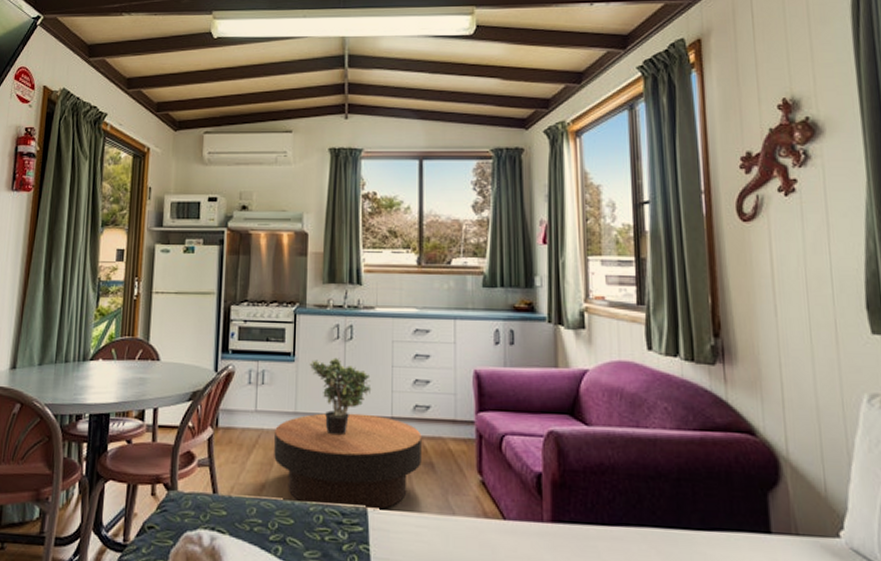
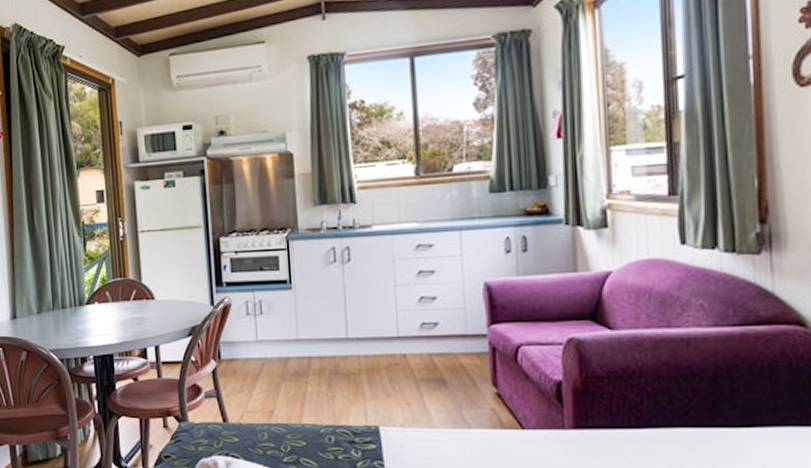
coffee table: present [274,413,422,511] -> none [278,335,432,429]
potted plant: present [309,357,372,436] -> none [307,281,375,359]

